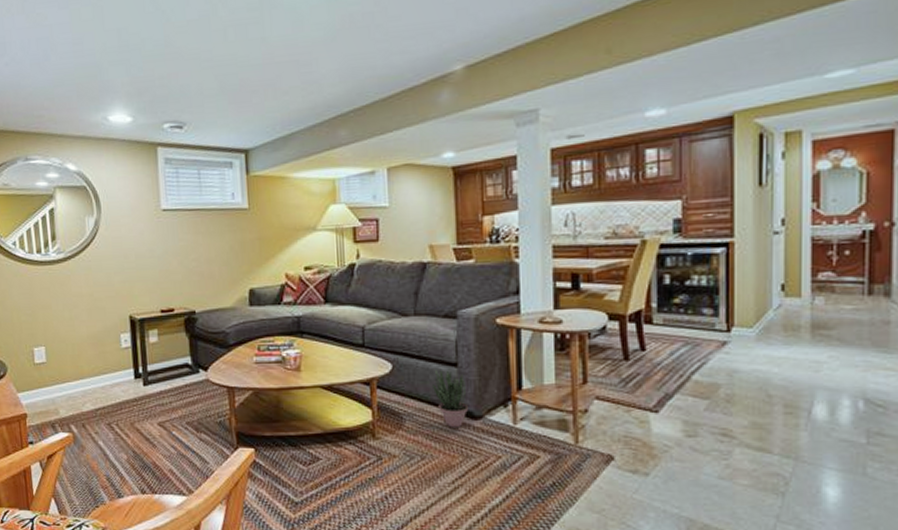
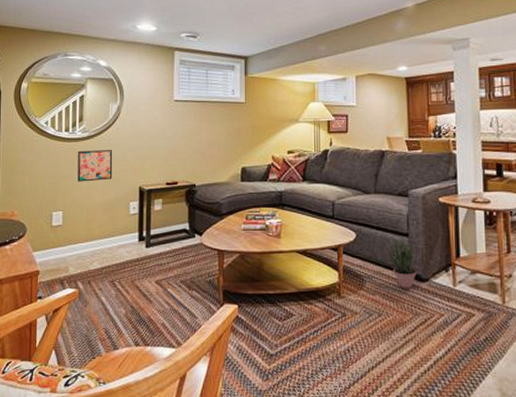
wall art: none [54,273,98,312] -> present [77,150,113,182]

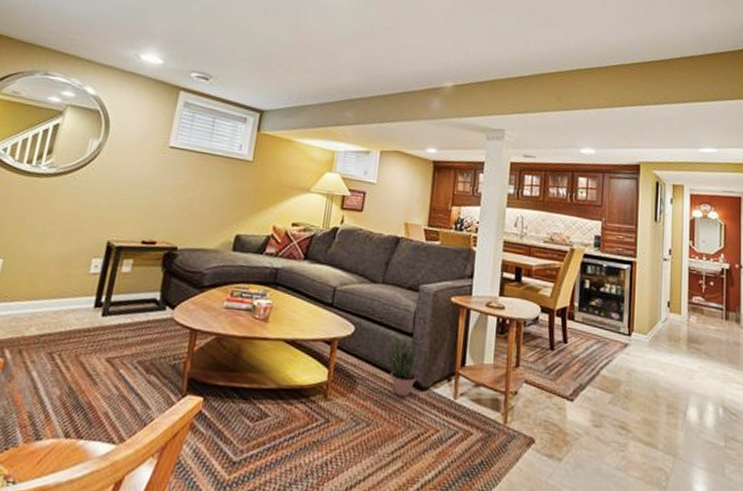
wall art: present [77,150,113,182] -> none [30,188,83,228]

